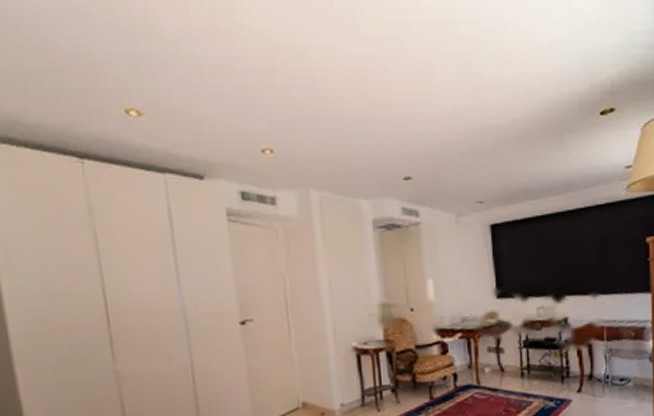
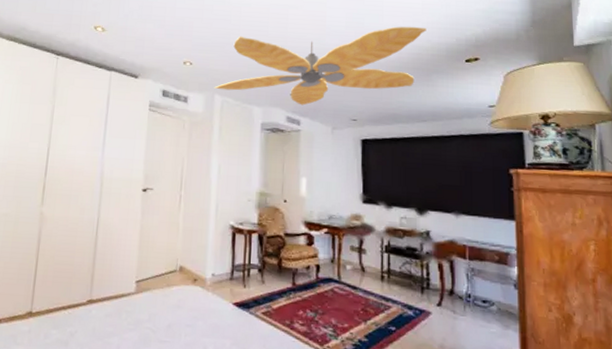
ceiling fan: none [307,73,556,192] -> present [214,26,427,106]

